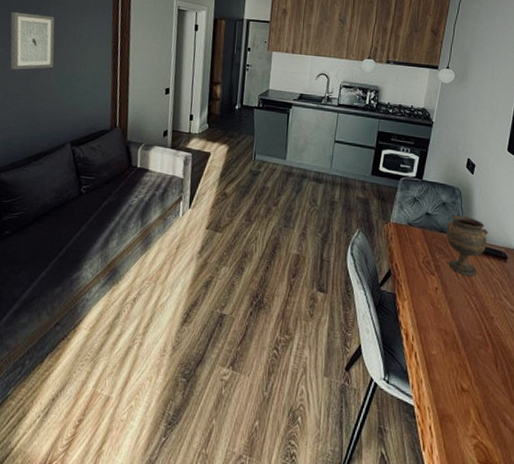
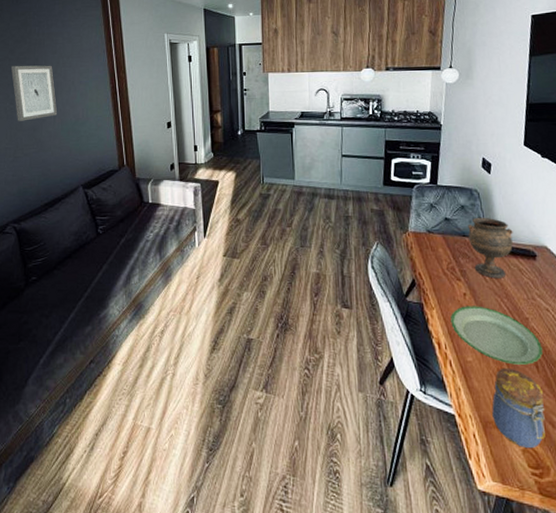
plate: none [420,300,504,362] -> present [450,306,543,365]
jar: none [449,363,500,445] -> present [492,367,545,449]

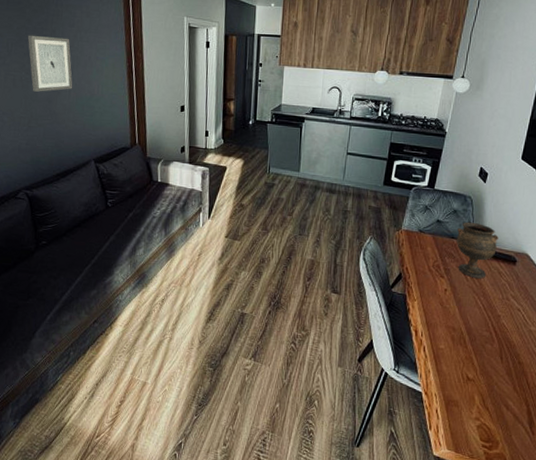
plate: present [450,306,543,365] -> none [429,300,510,356]
jar: present [492,367,545,449] -> none [455,356,504,426]

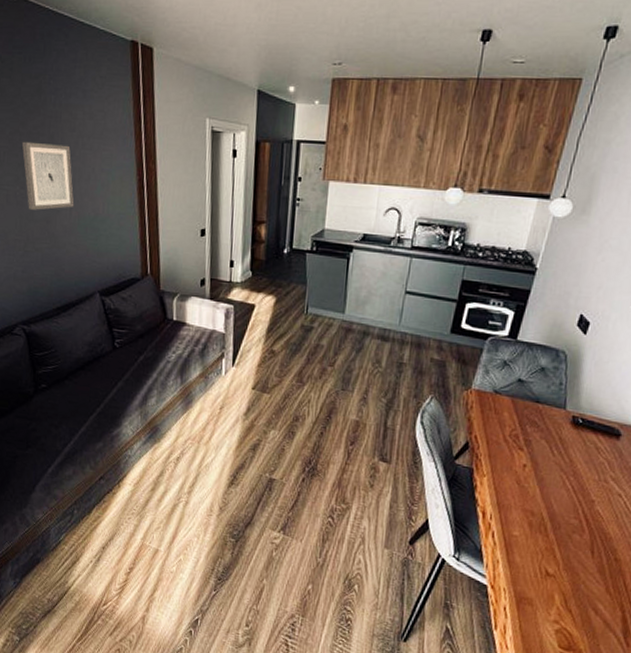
goblet: present [457,221,499,279] -> none [542,382,599,455]

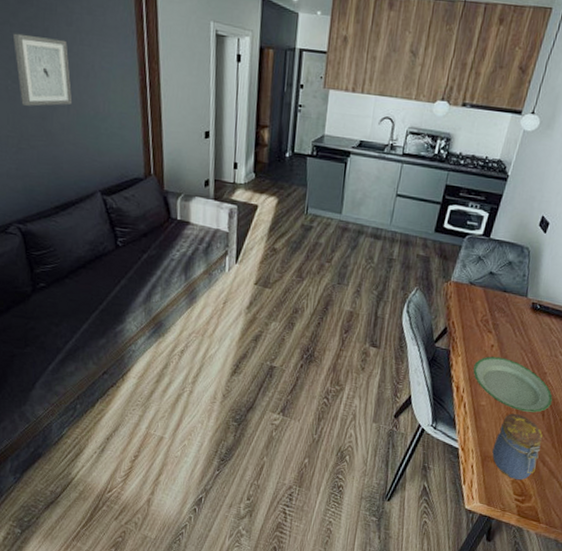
plate: none [502,478,605,549] -> present [473,356,553,413]
jar: none [529,547,594,631] -> present [492,413,543,481]

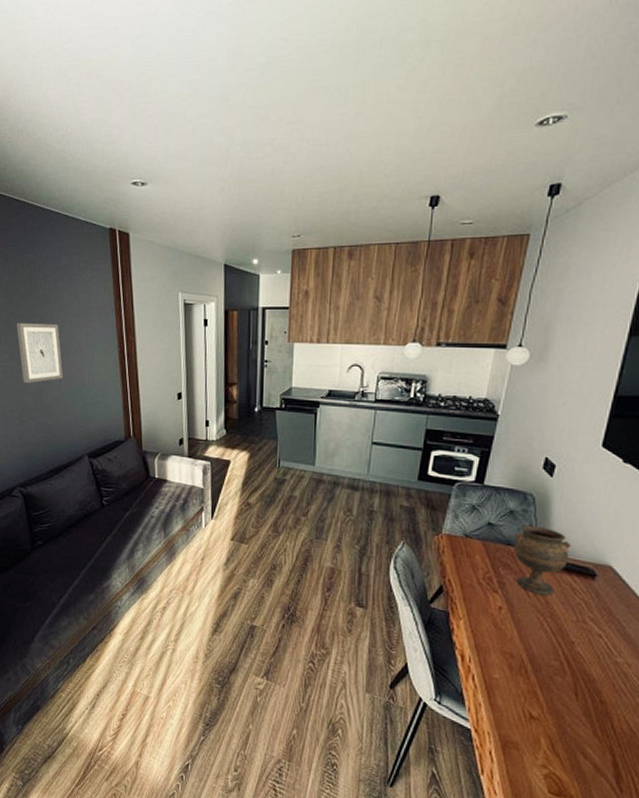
plate: present [473,356,553,413] -> none [479,620,587,691]
jar: present [492,413,543,481] -> none [514,690,580,776]
goblet: none [507,274,553,335] -> present [514,525,571,596]

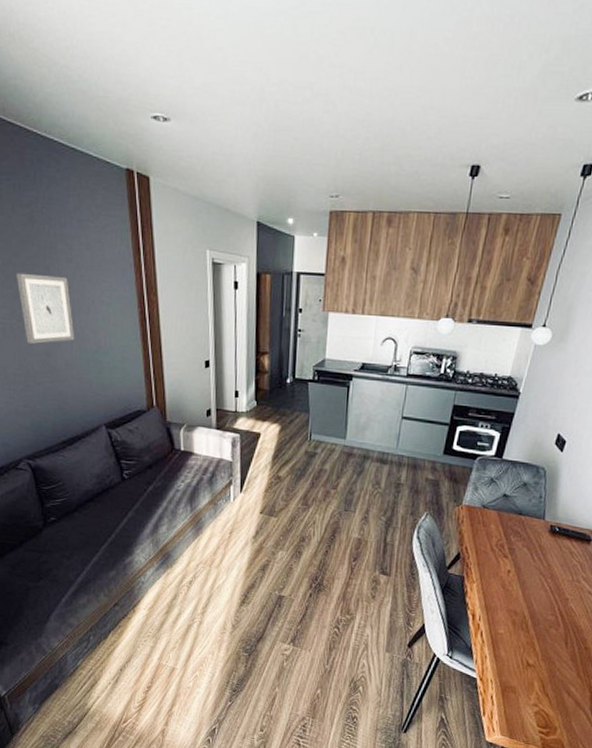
goblet: present [514,525,571,596] -> none [524,496,573,559]

